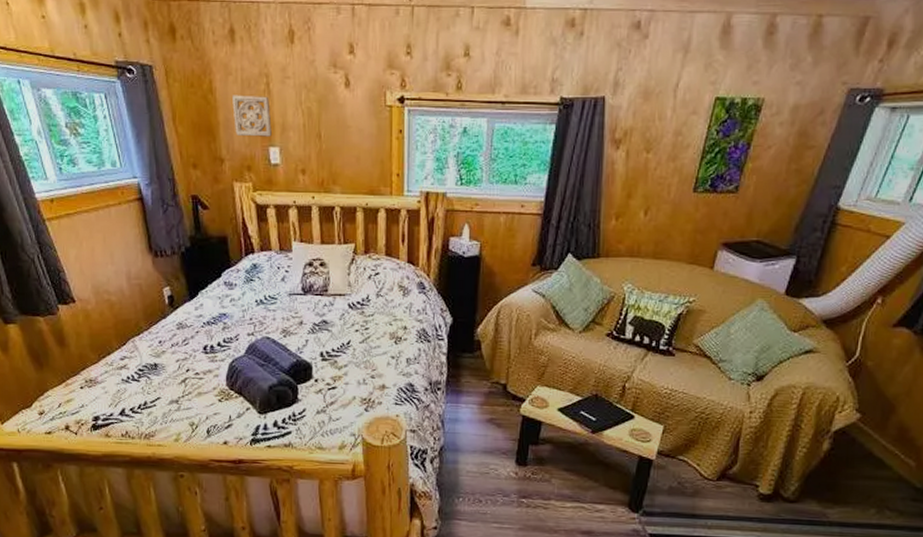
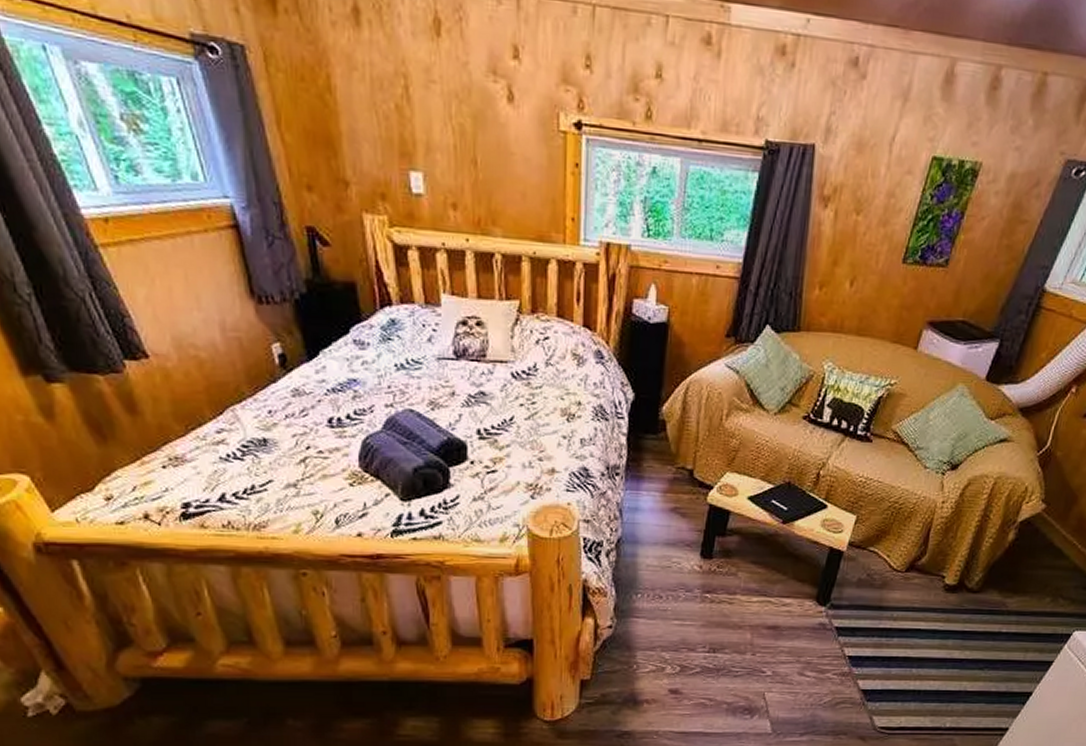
wall ornament: present [232,95,272,137] -> none [359,97,412,158]

